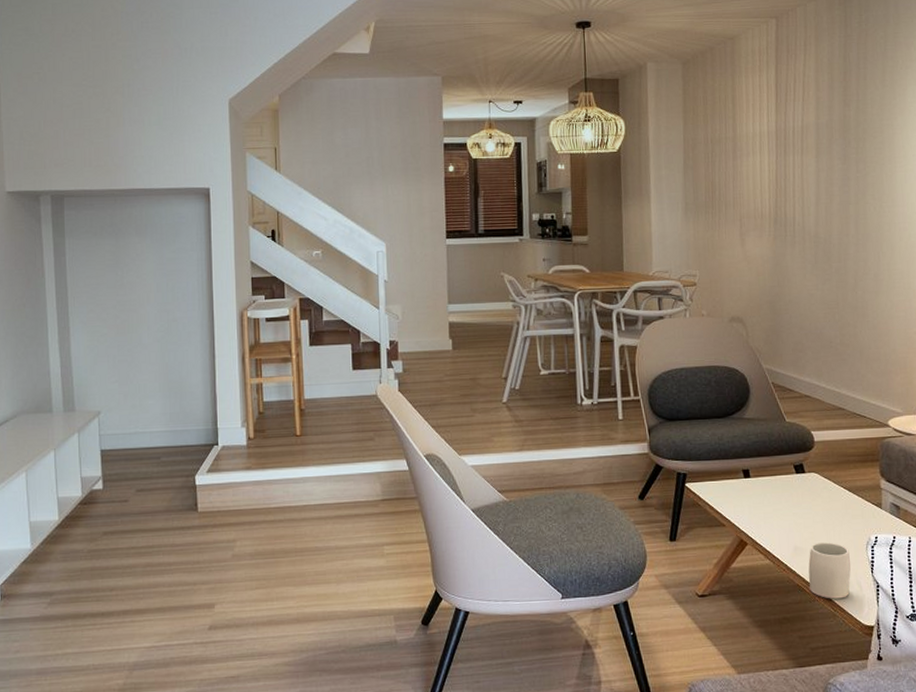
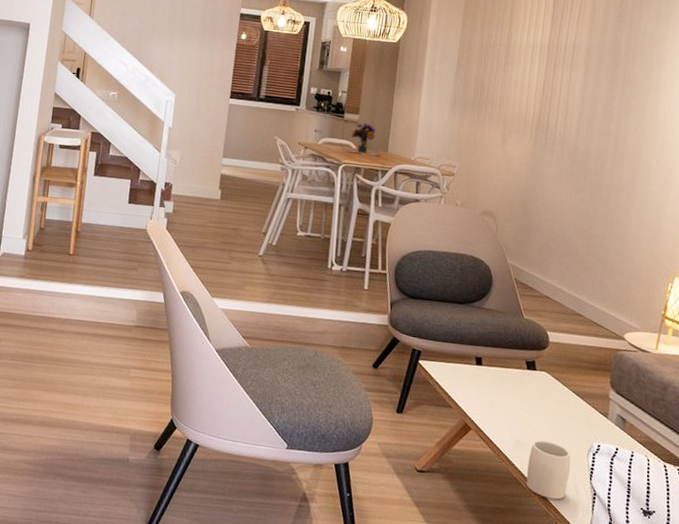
flower arrangement: none [574,243,619,278] -> present [341,123,383,156]

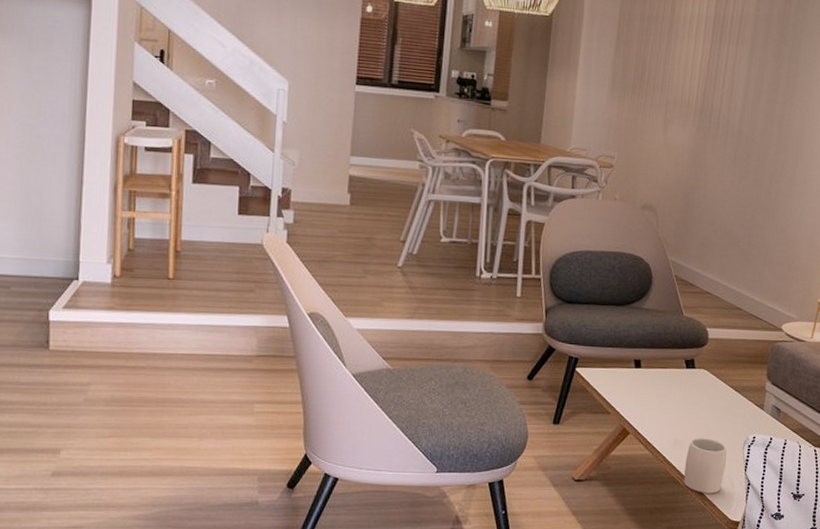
flower arrangement: present [341,123,383,156] -> none [488,110,536,149]

